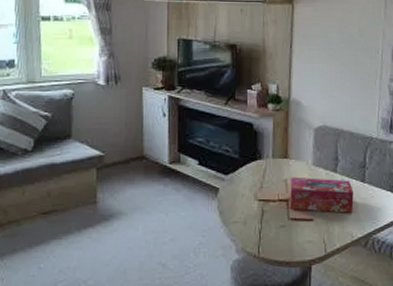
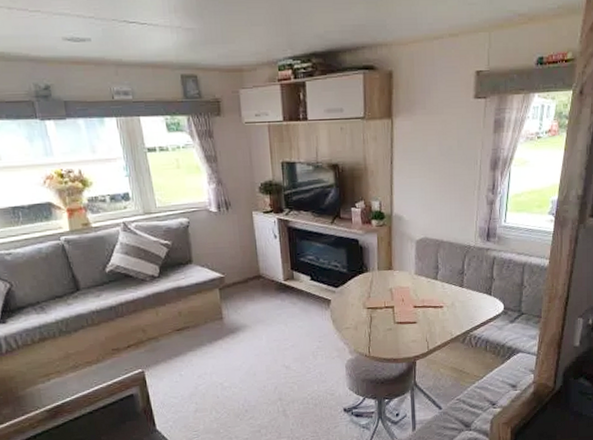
tissue box: present [290,177,354,213] -> none [395,286,453,315]

